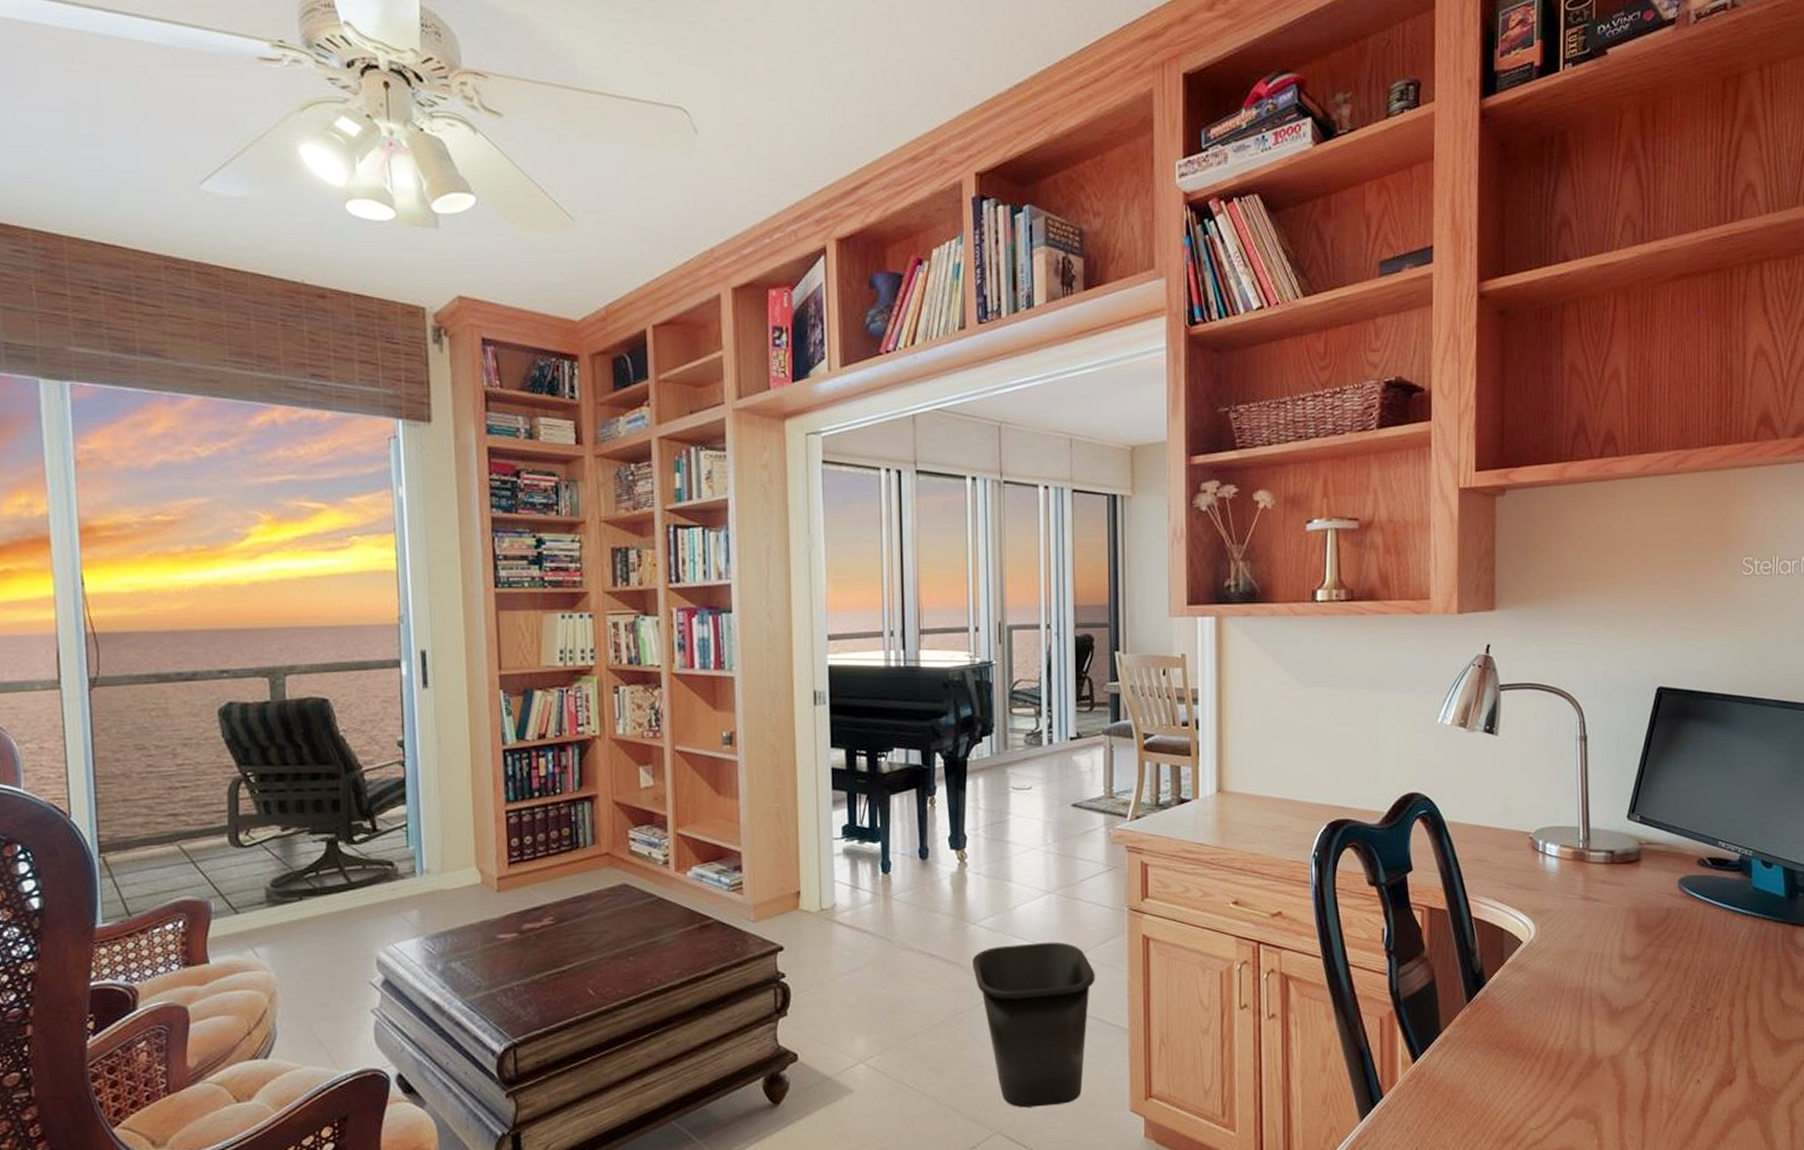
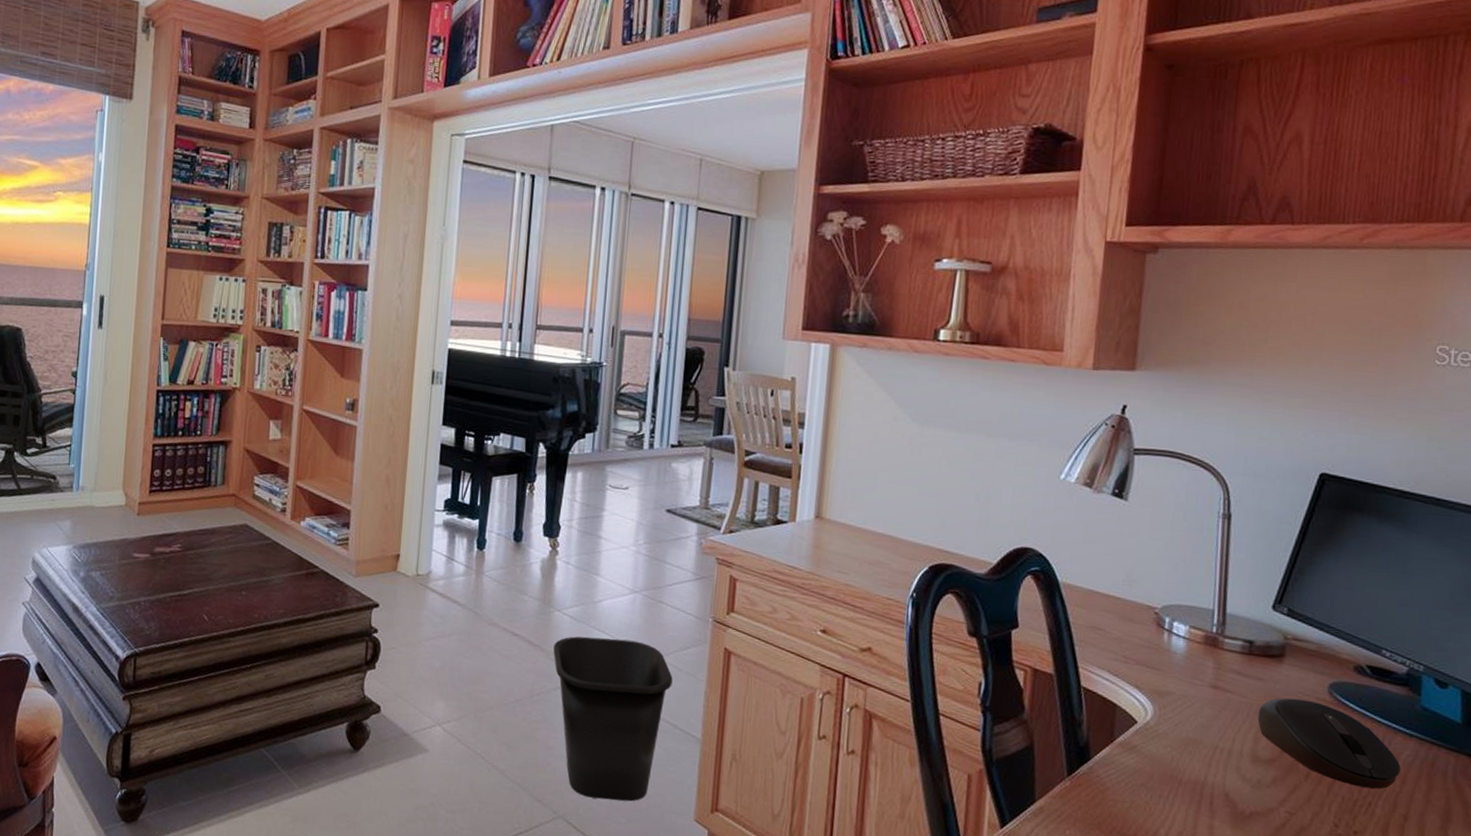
computer mouse: none [1623,897,1741,968] -> present [1257,698,1401,790]

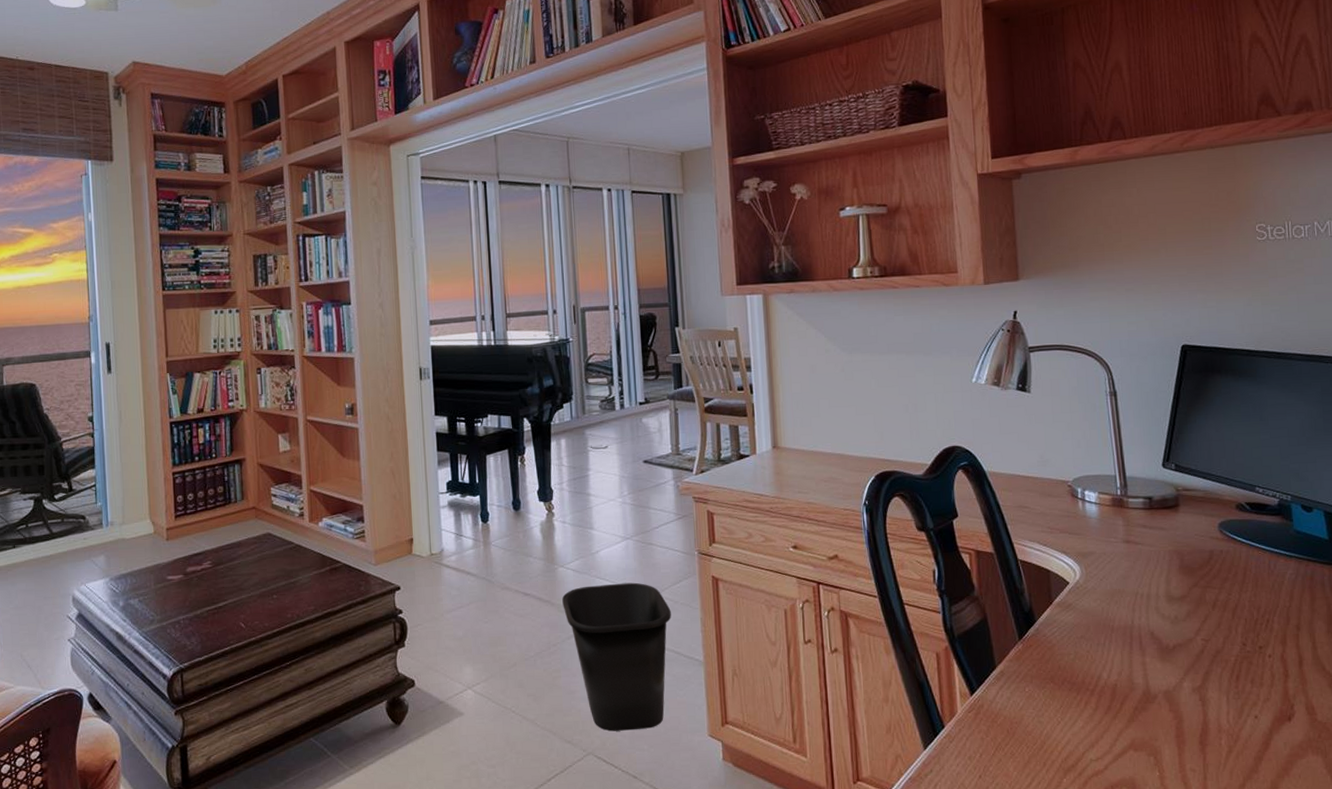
computer mouse: present [1257,698,1401,790] -> none [1165,540,1288,608]

